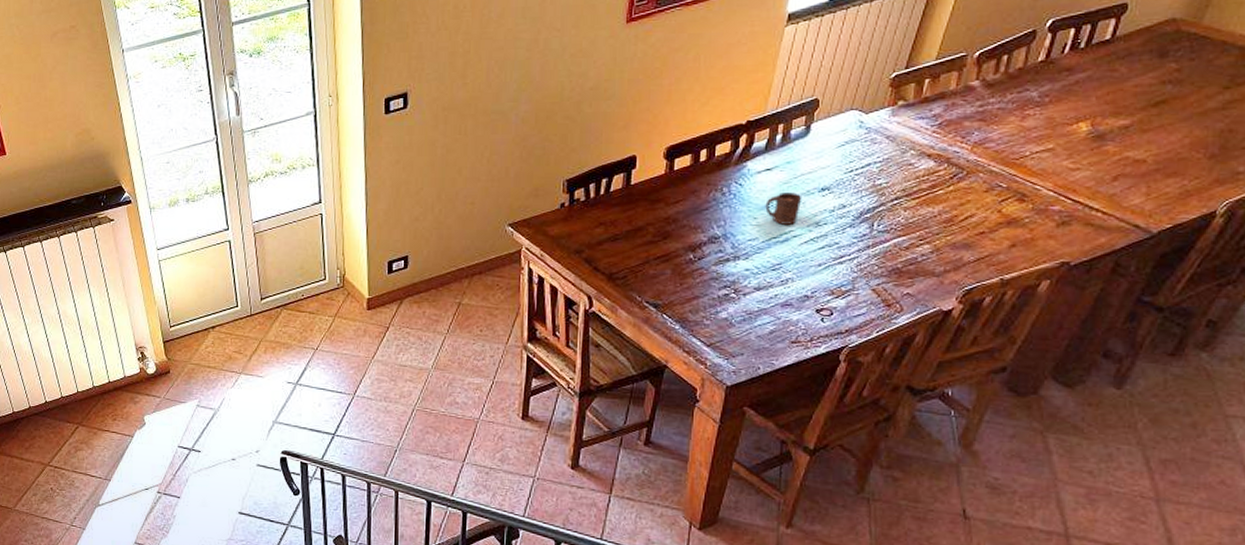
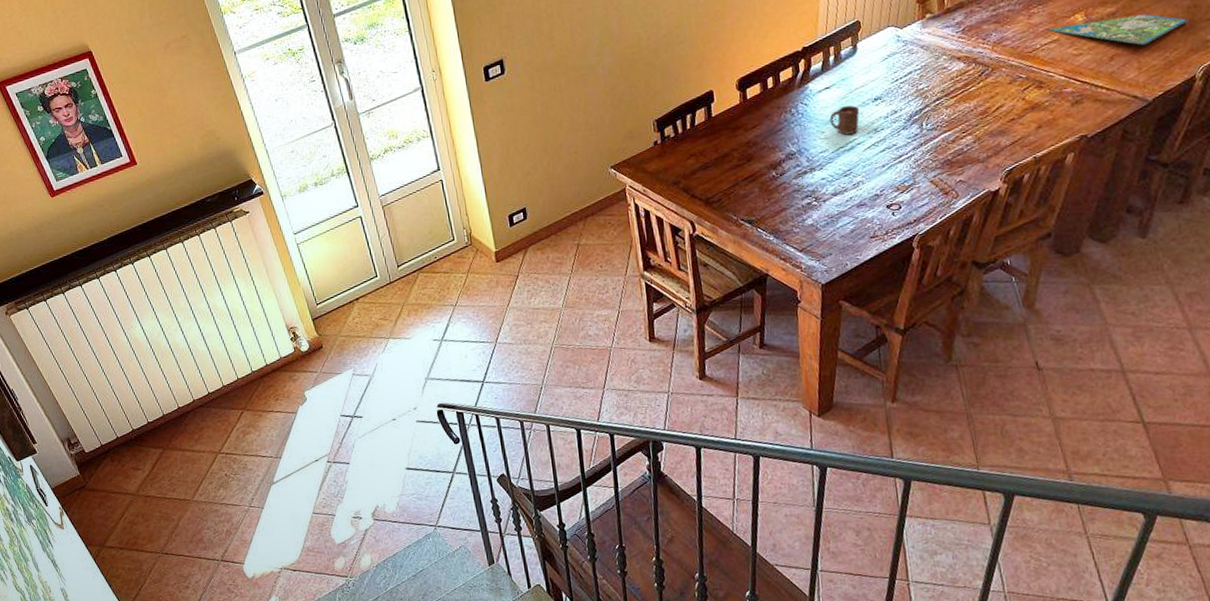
board game: none [1039,132,1219,168] -> present [1045,13,1189,46]

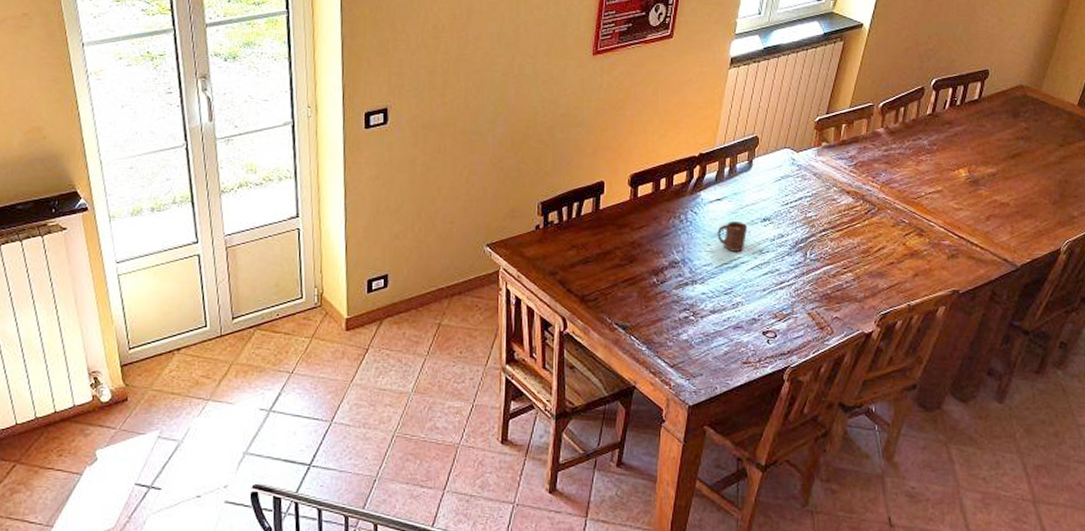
board game: present [1045,13,1189,46] -> none [931,178,1059,211]

